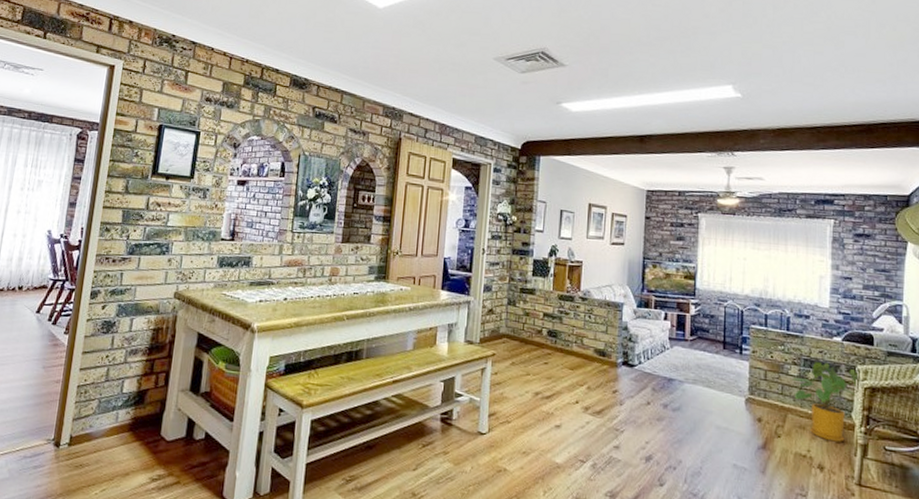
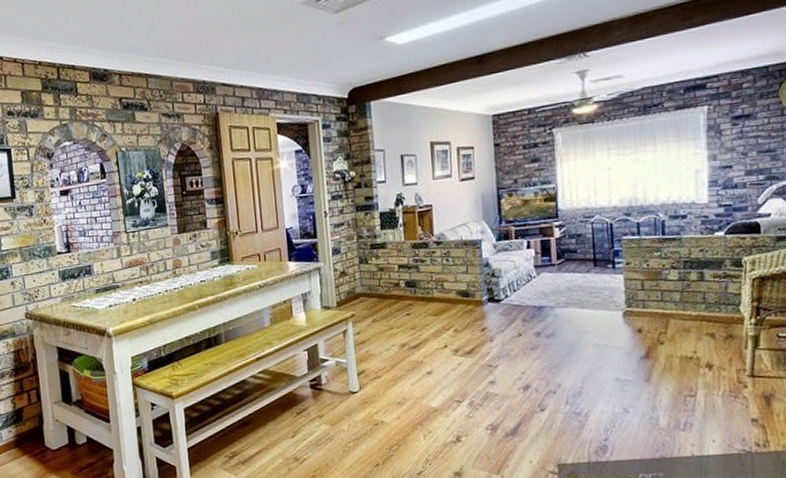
house plant: present [791,362,859,442] -> none [671,260,745,339]

